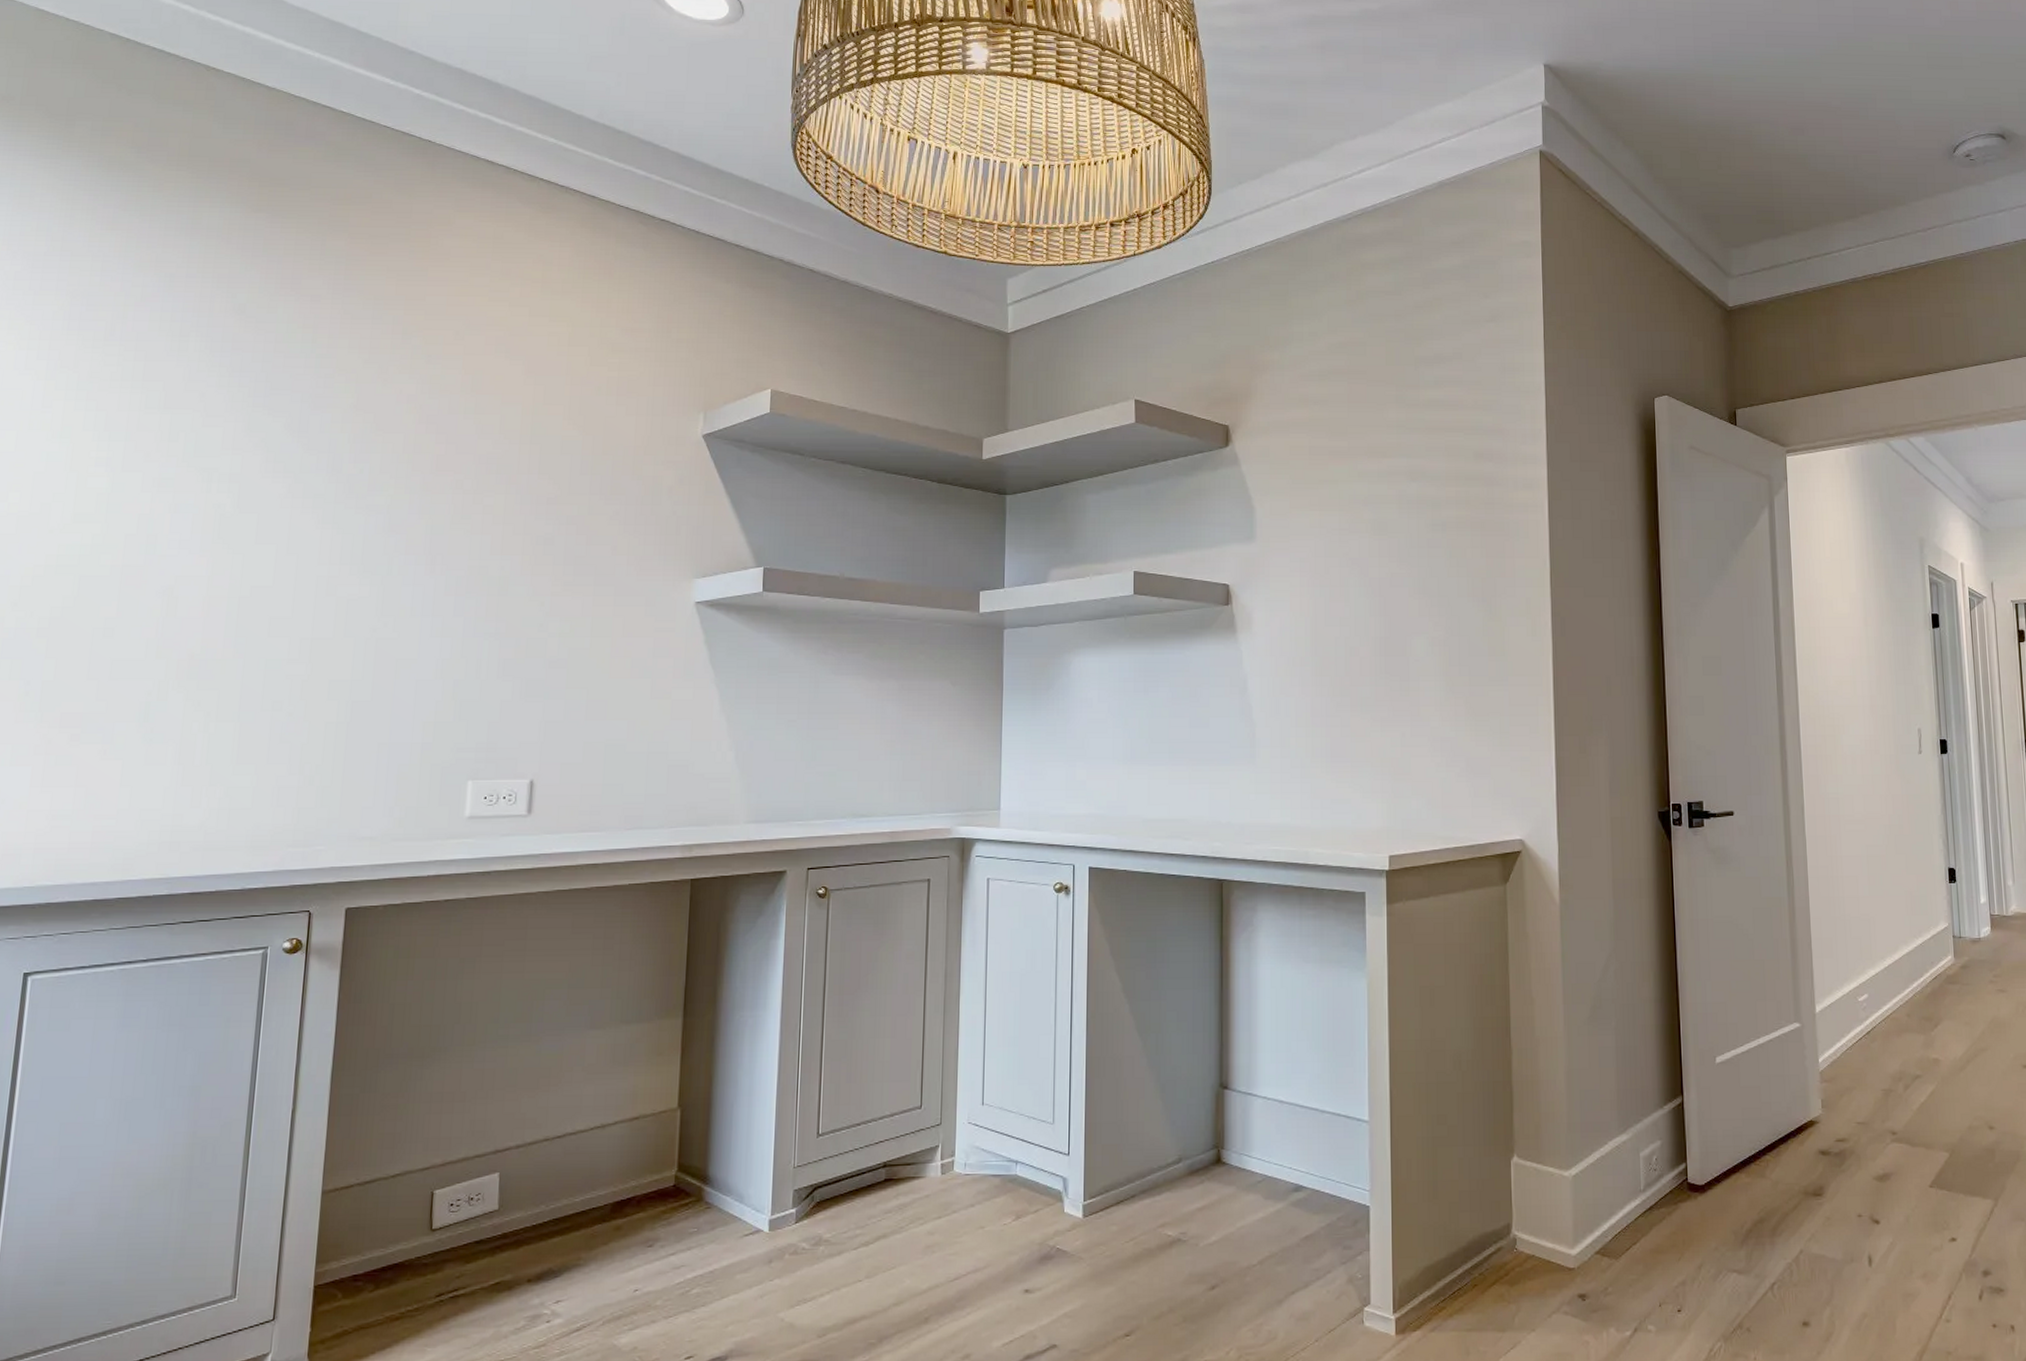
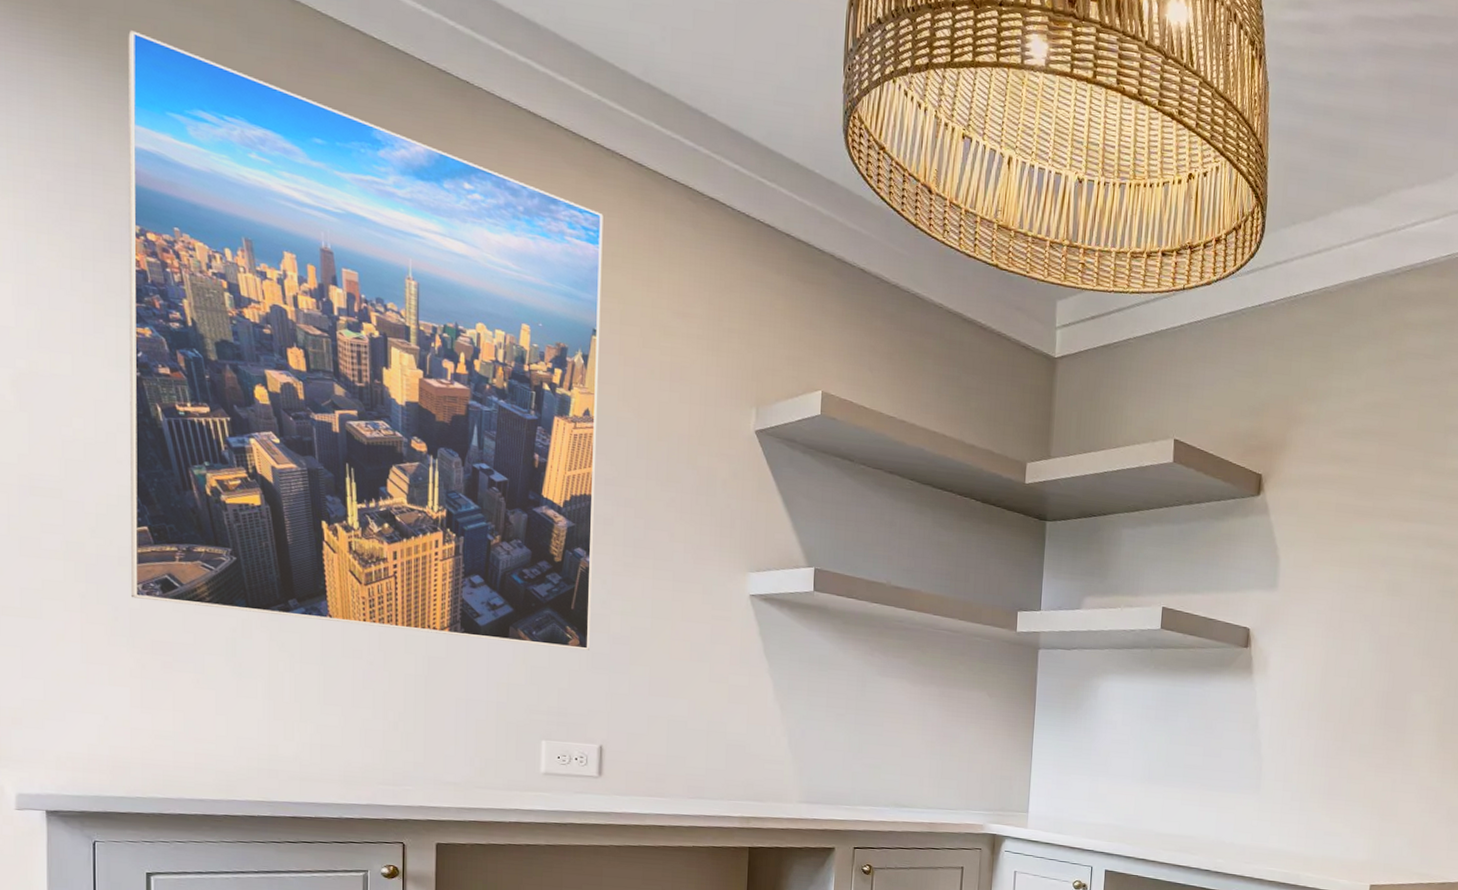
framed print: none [46,129,555,678] -> present [128,30,603,650]

